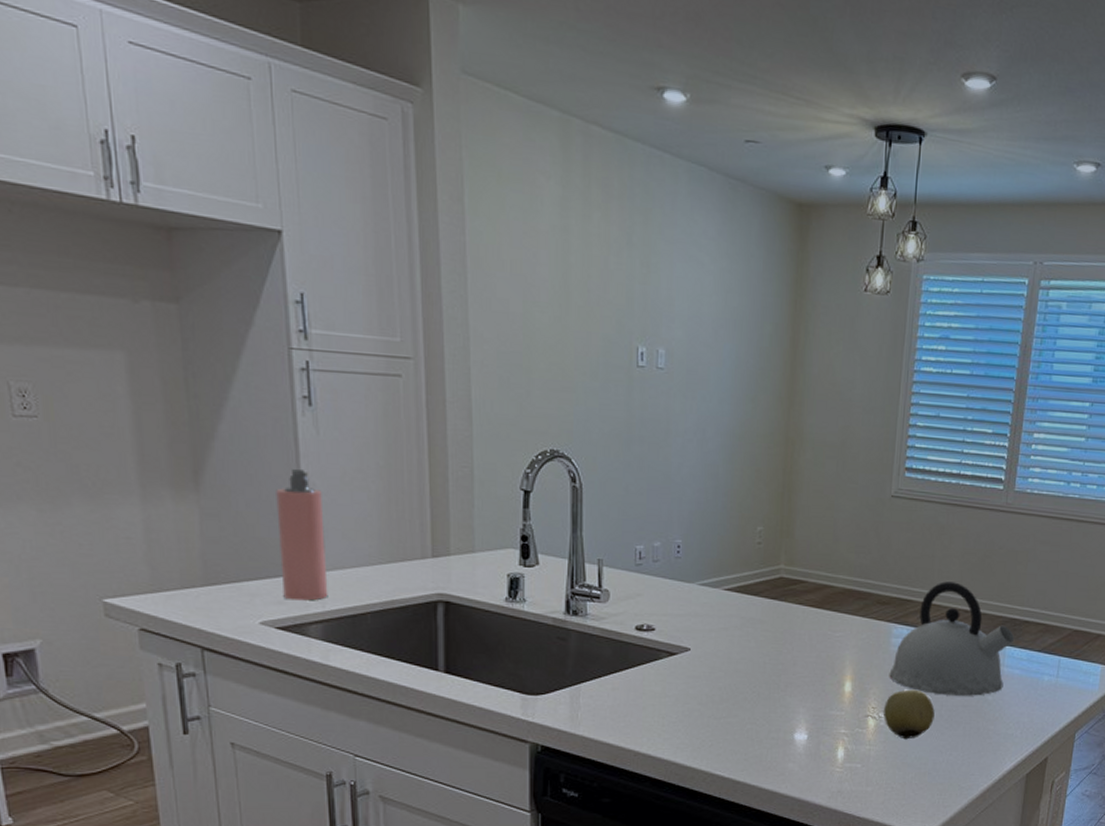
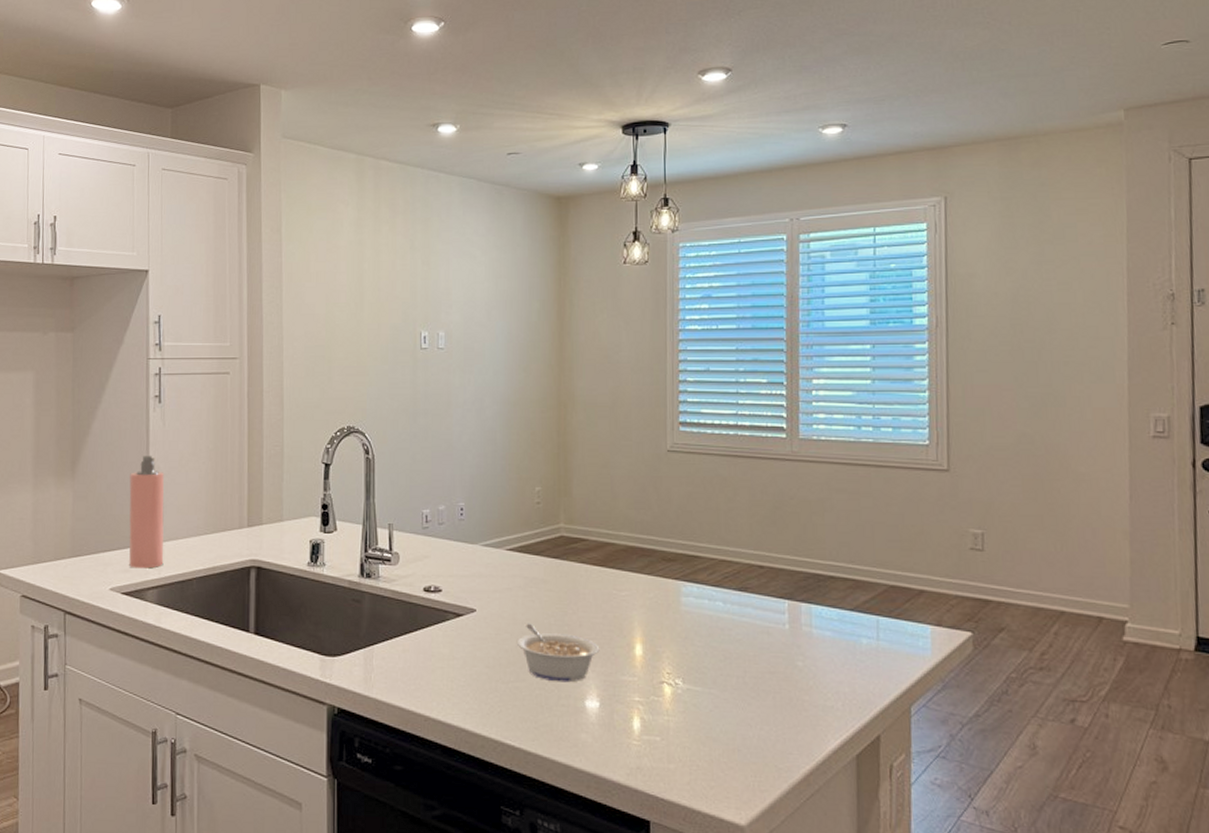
legume: none [730,662,812,718] -> present [516,623,600,683]
fruit: present [884,689,935,740] -> none [680,653,738,710]
kettle: present [889,581,1015,696] -> none [682,536,821,662]

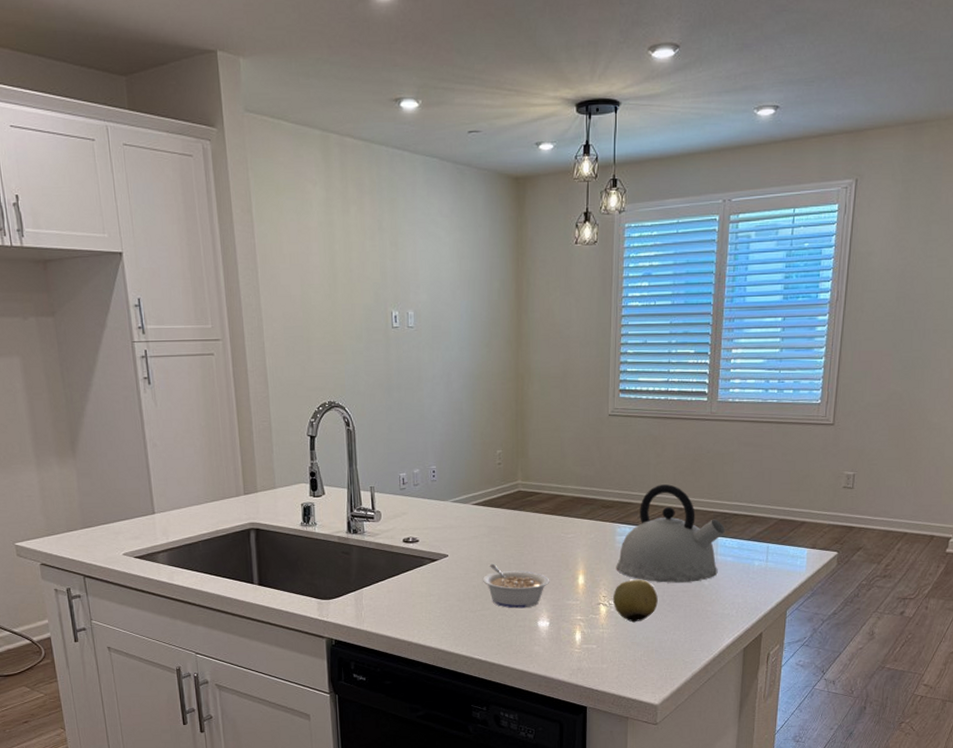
spray bottle: present [129,455,164,569] -> none [129,433,170,535]
fruit: none [680,653,738,710] -> present [613,579,658,623]
kettle: none [682,536,821,662] -> present [616,484,726,583]

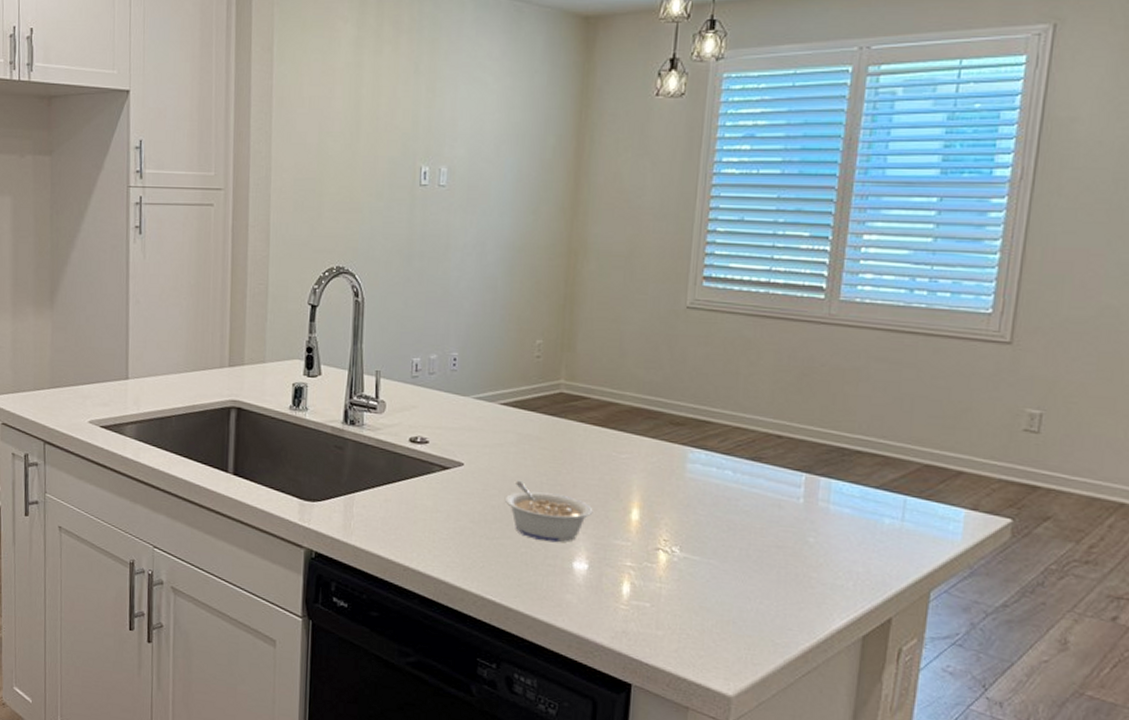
fruit: present [613,579,658,623] -> none [677,522,741,581]
kettle: present [616,484,726,583] -> none [684,402,844,537]

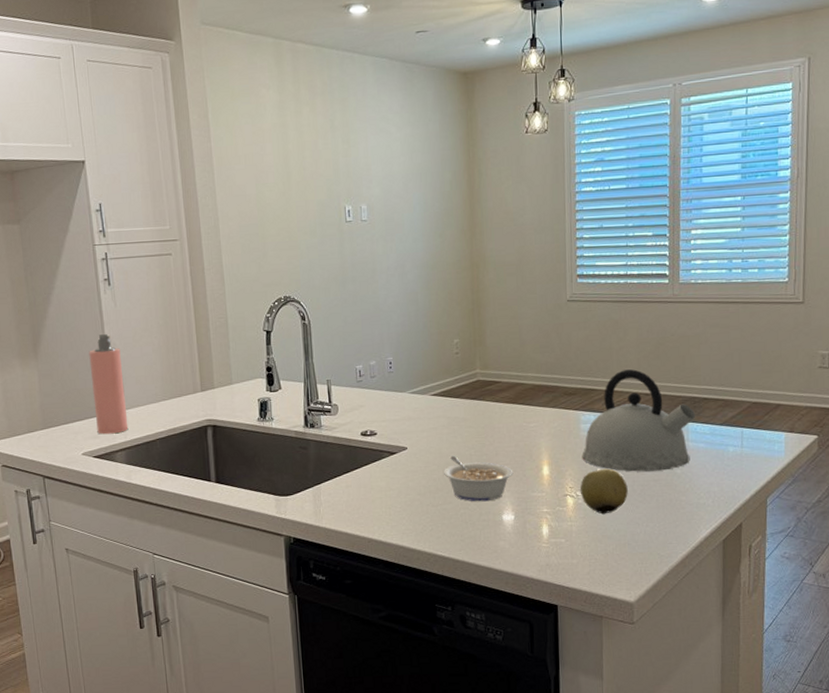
spray bottle: none [108,288,144,404] -> present [89,333,129,435]
fruit: none [677,522,741,581] -> present [580,468,628,515]
kettle: none [684,402,844,537] -> present [582,369,696,472]

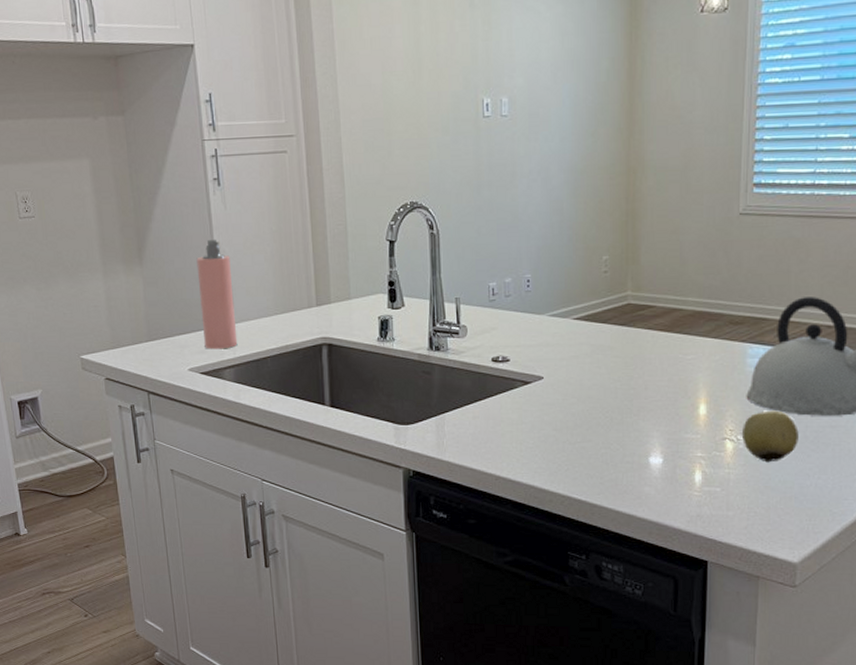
legume: present [443,455,514,502] -> none [583,388,665,442]

